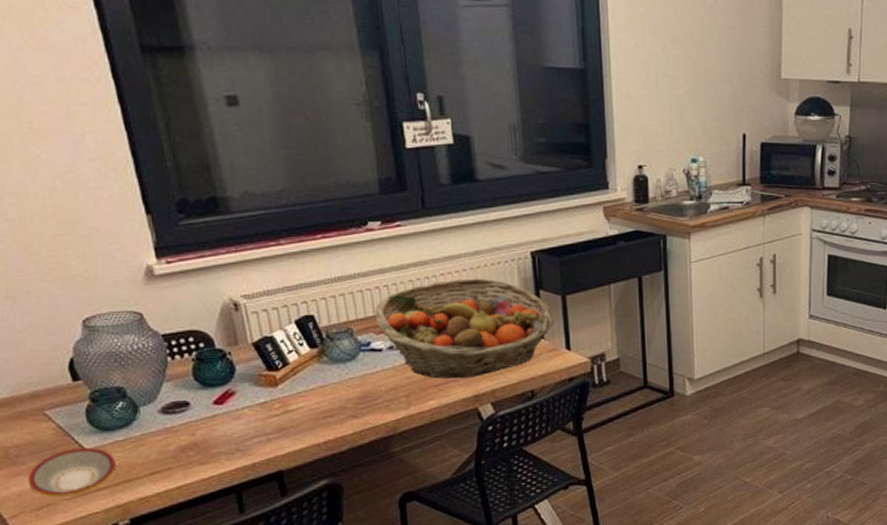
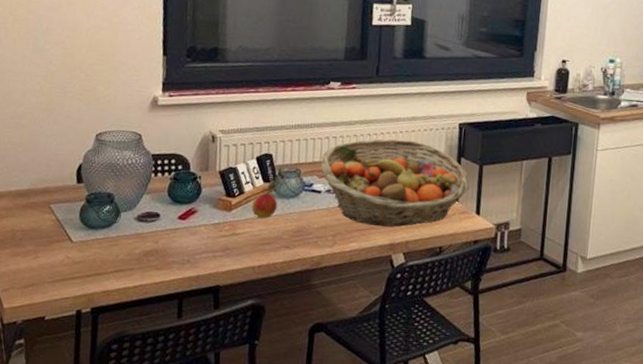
plate: present [28,447,116,497] -> none [23,239,93,280]
peach: none [302,360,333,390] -> present [252,193,278,219]

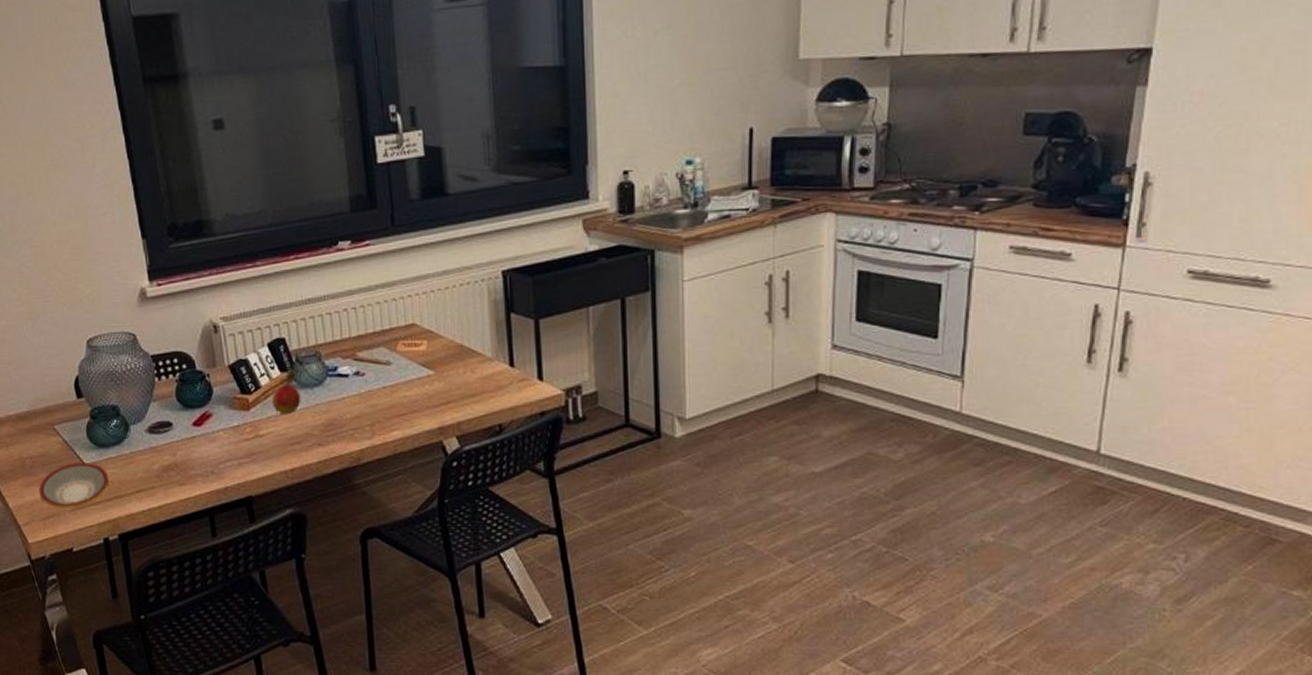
plate: none [23,239,93,280] -> present [39,463,109,508]
fruit basket: present [320,139,470,227] -> none [342,300,526,409]

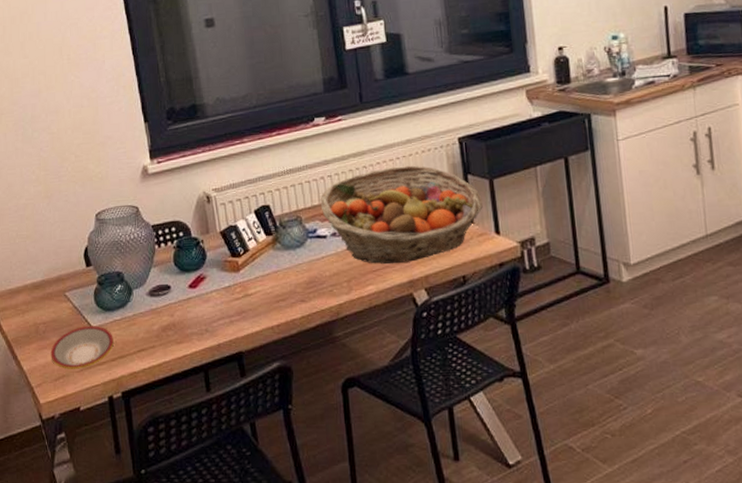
peach: present [272,384,301,415] -> none [259,246,285,275]
fruit basket: none [342,300,526,409] -> present [320,165,483,264]

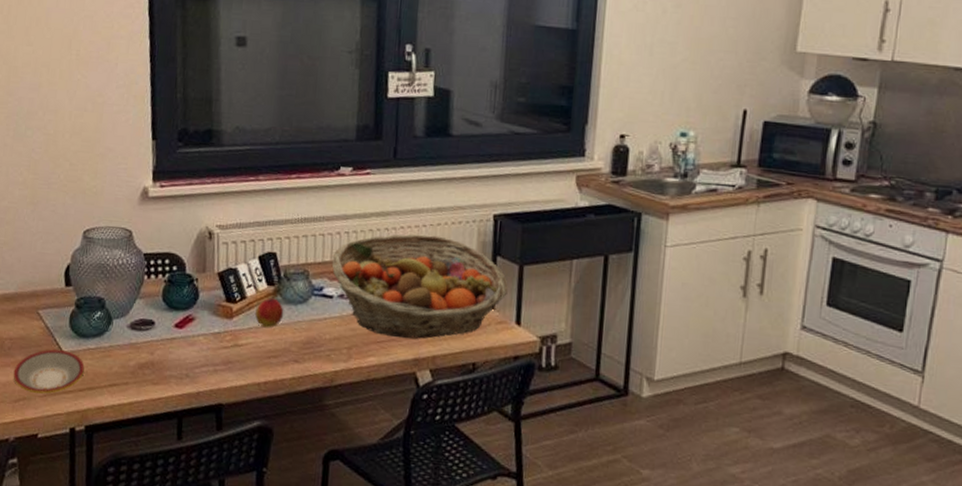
peach: none [259,246,285,275] -> present [255,297,284,328]

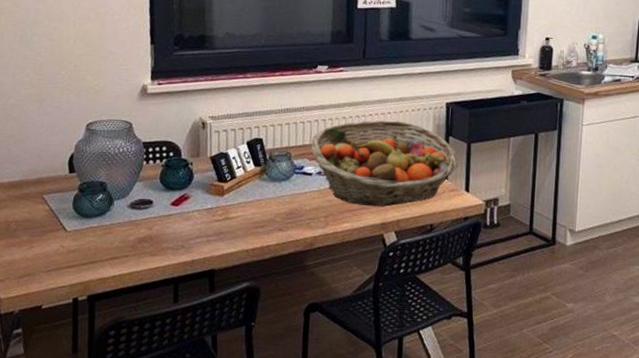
plate: present [13,349,85,394] -> none [18,229,87,269]
peach: present [255,297,284,328] -> none [244,177,270,203]

